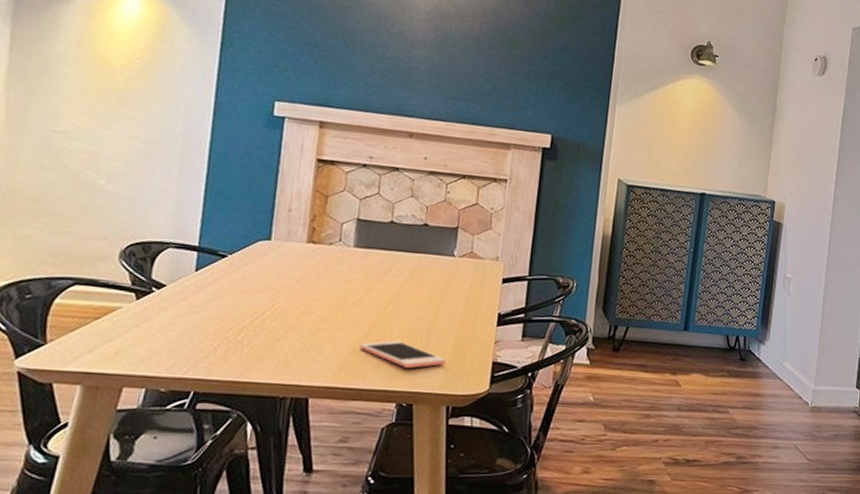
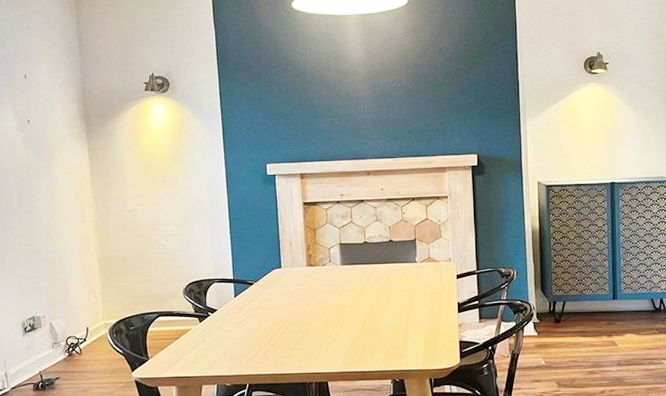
cell phone: present [360,340,446,368] -> none [358,332,423,352]

